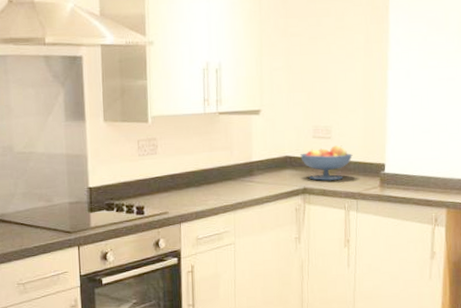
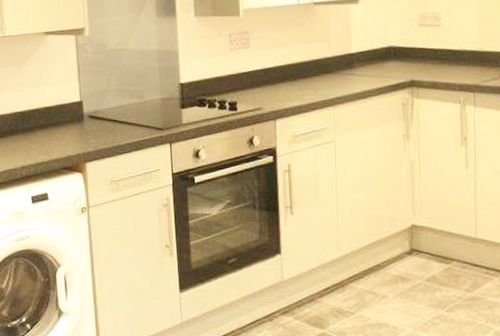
fruit bowl: present [300,145,353,181] -> none [406,33,467,72]

